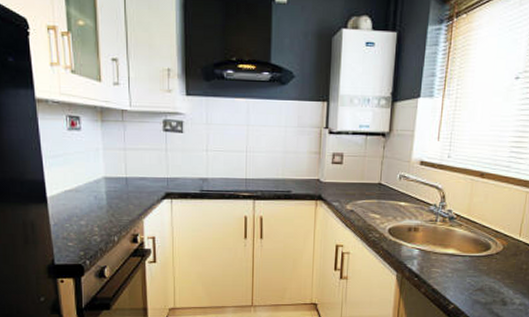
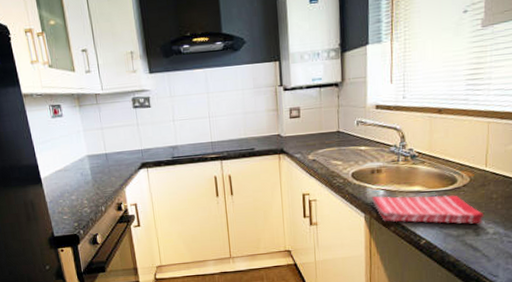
dish towel: none [405,255,513,294] -> present [371,195,485,224]

